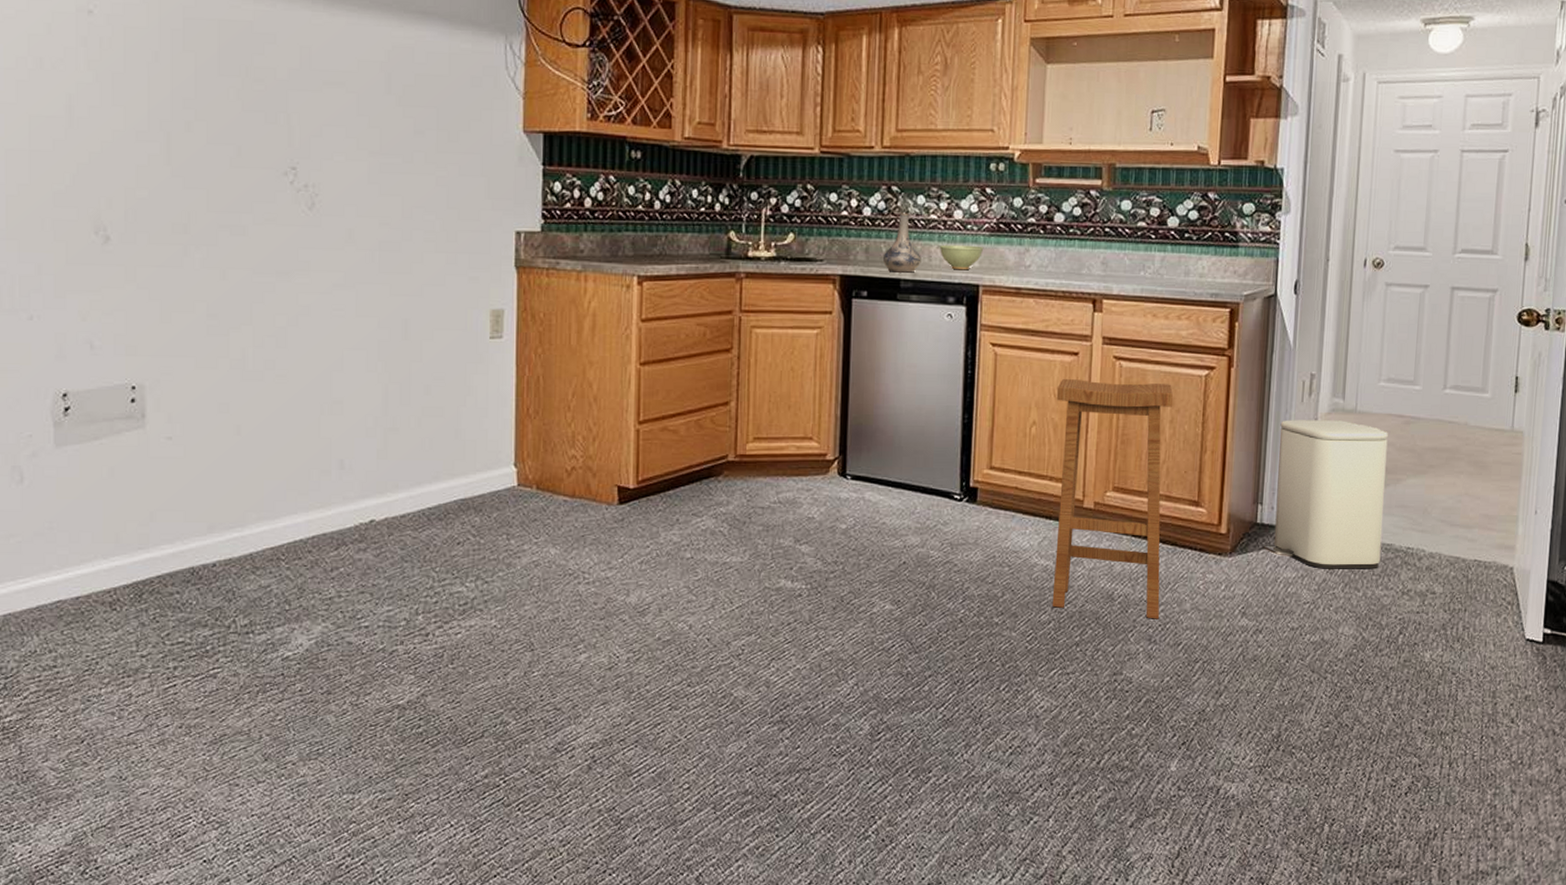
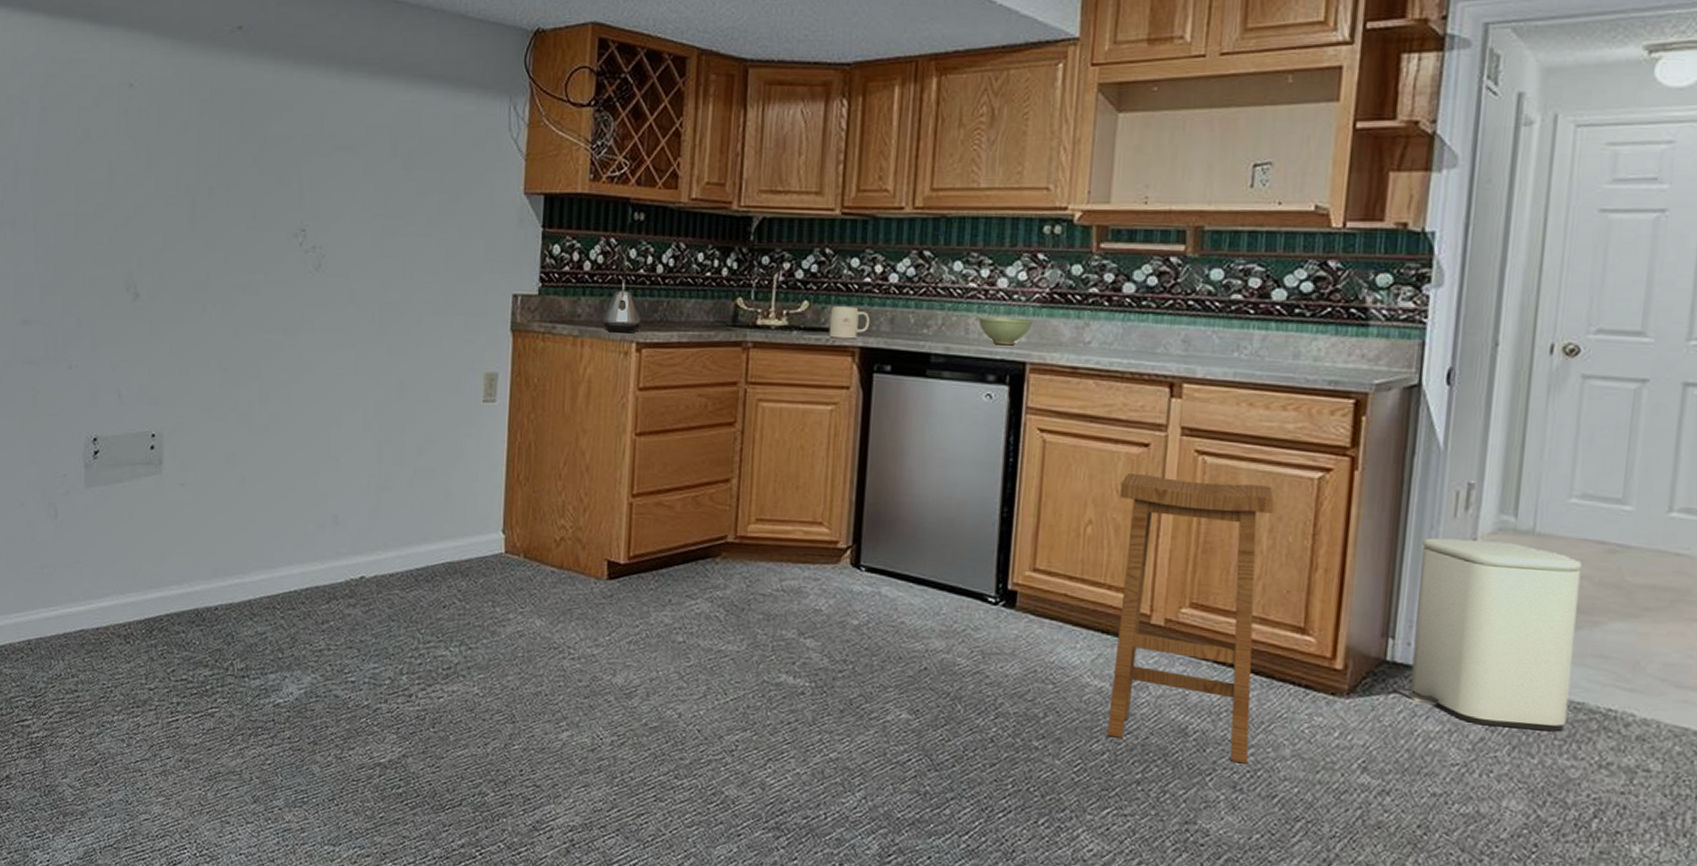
kettle: none [604,207,642,267] -> present [602,271,642,333]
mug: none [812,238,848,268] -> present [828,306,871,339]
decorative vase: present [882,212,921,273] -> none [910,280,957,347]

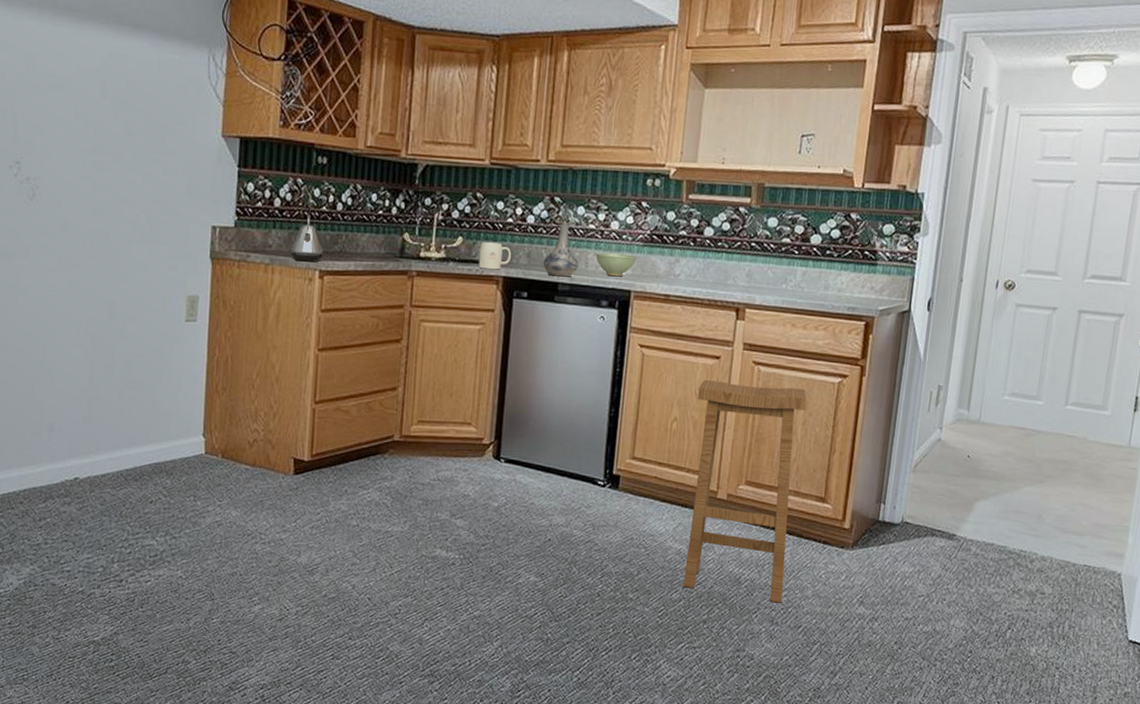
decorative vase: none [910,280,957,347] -> present [542,221,579,277]
pedal bin: present [1393,537,1582,732] -> none [883,427,1009,568]

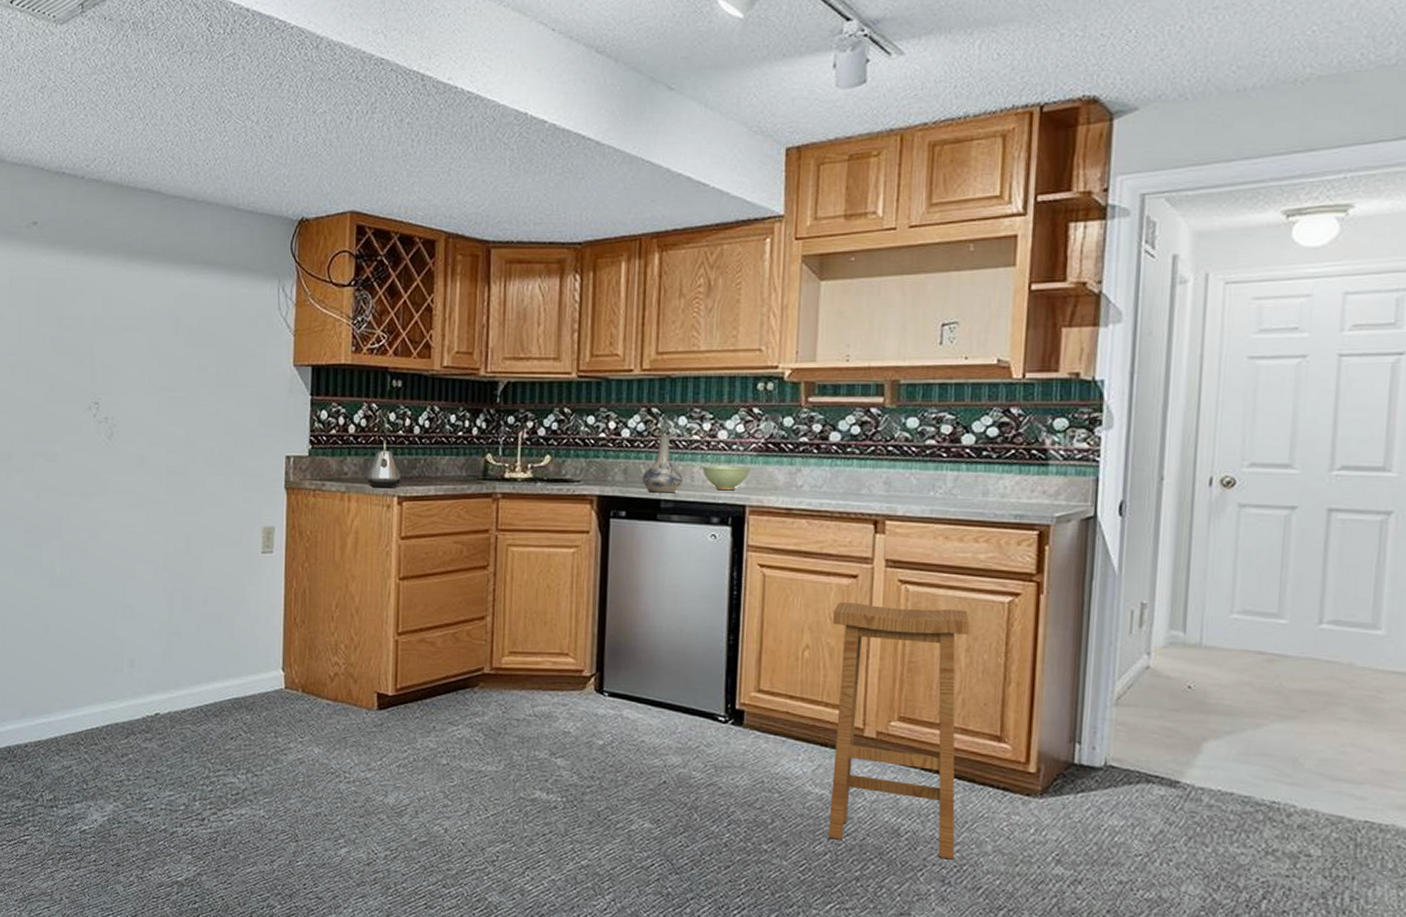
mug: present [478,242,512,270] -> none [569,459,606,489]

